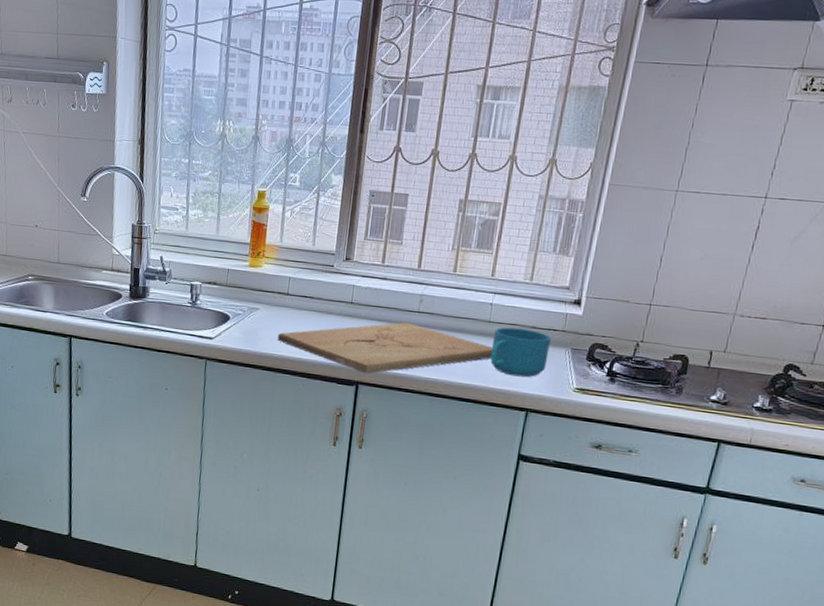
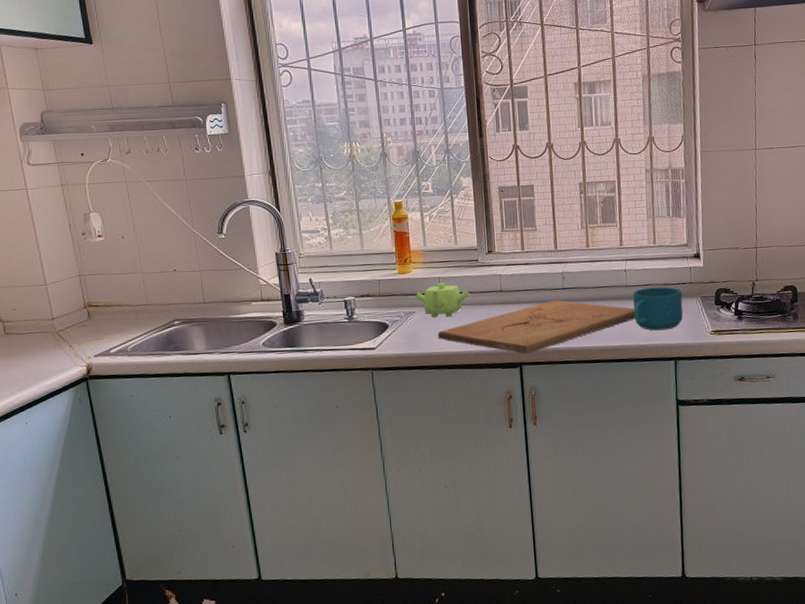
teapot: none [261,283,318,320] -> present [414,283,470,317]

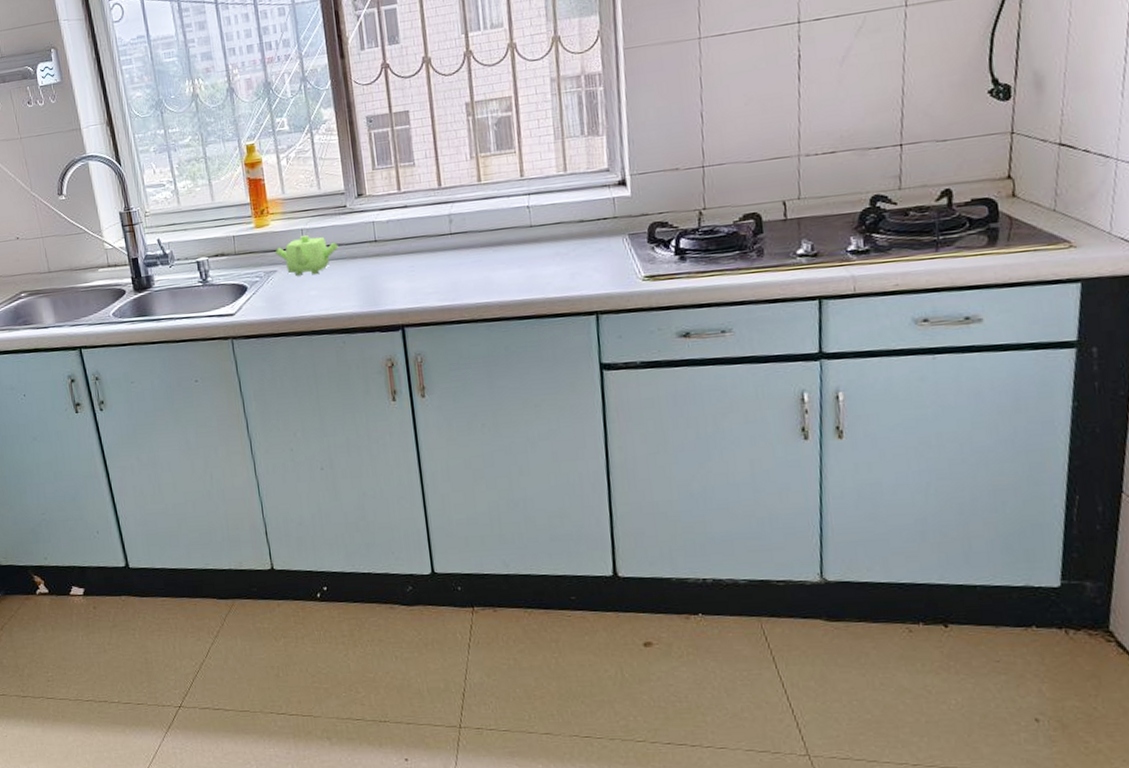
cutting board: present [437,300,635,354] -> none [303,248,543,315]
cup: present [633,286,683,331] -> none [539,224,606,280]

